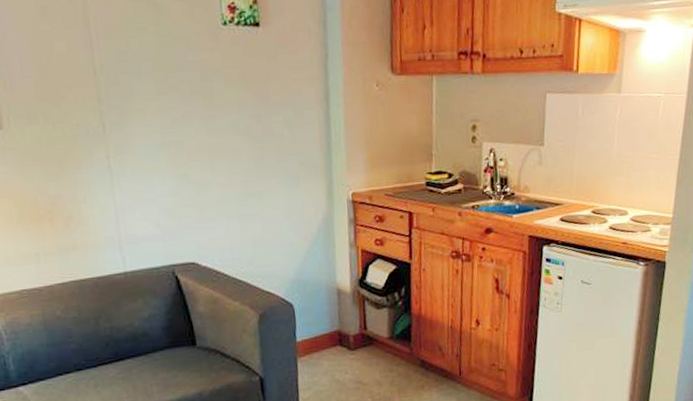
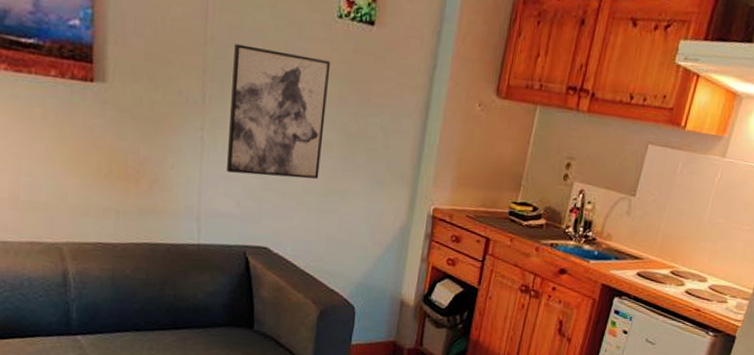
wall art: none [125,67,233,196] -> present [227,44,331,179]

